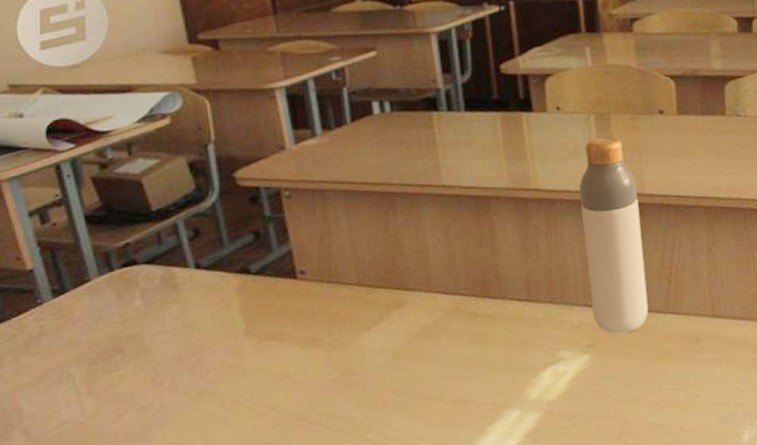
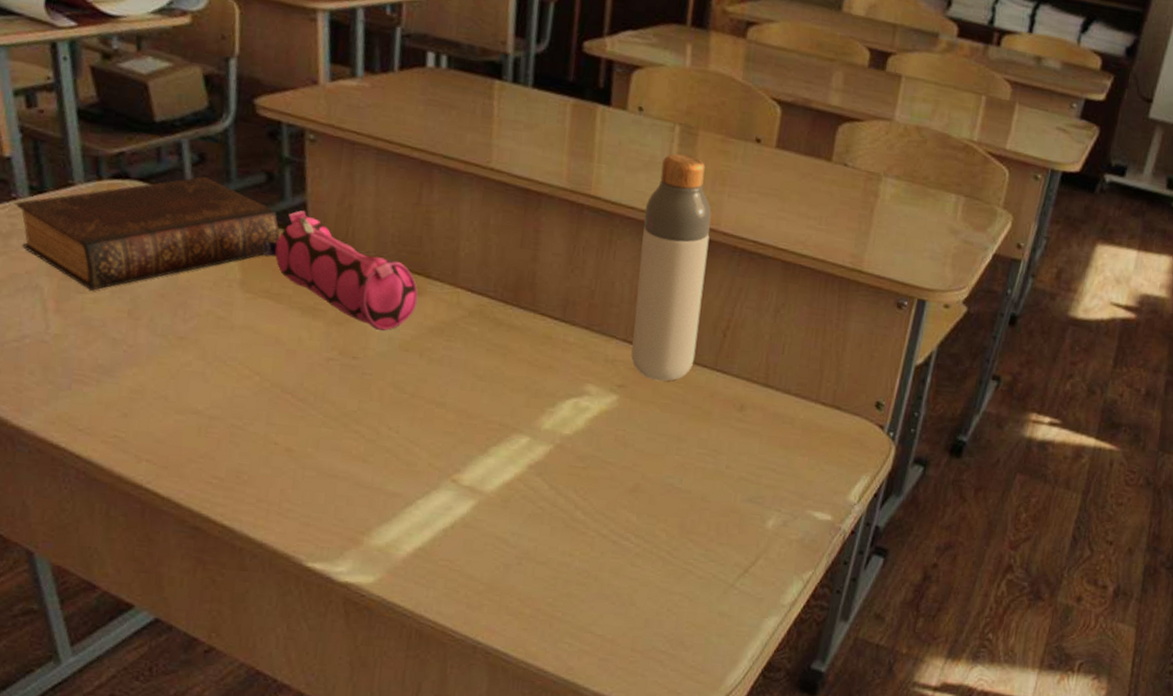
book: none [42,247,273,369] -> present [16,176,280,291]
pencil case: none [260,258,401,346] -> present [263,210,418,331]

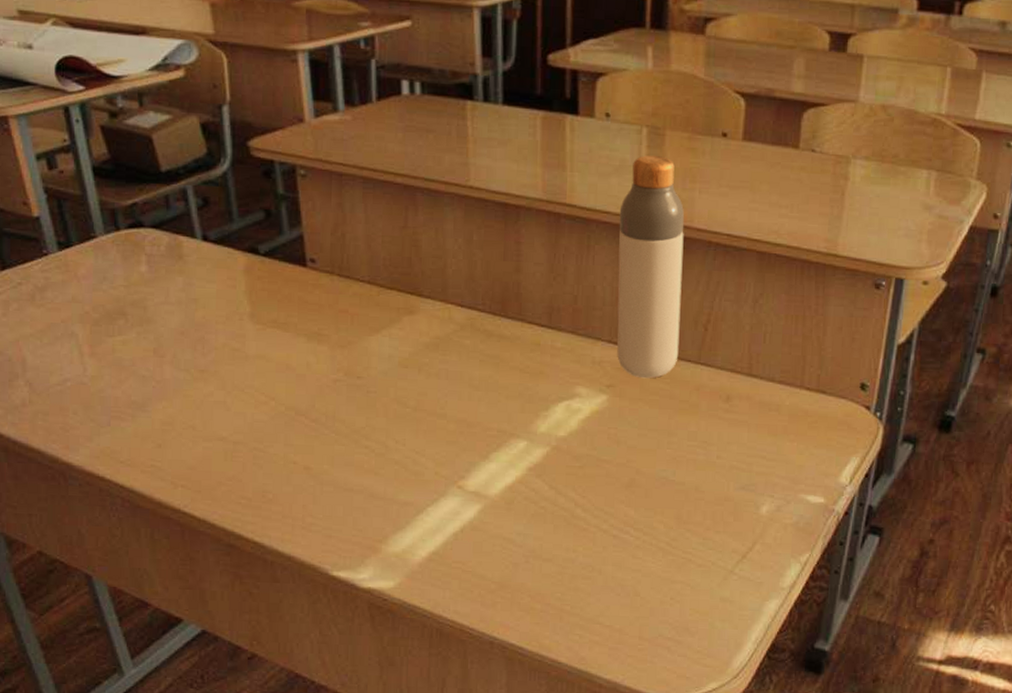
book: present [16,176,280,291] -> none [48,218,281,333]
pencil case: present [263,210,418,331] -> none [268,243,412,350]

